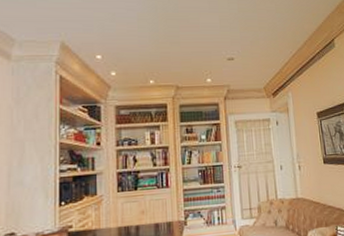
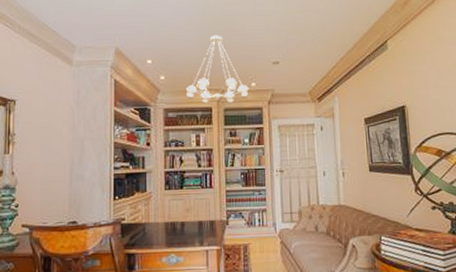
chandelier: none [138,31,205,100] -> present [185,35,249,104]

